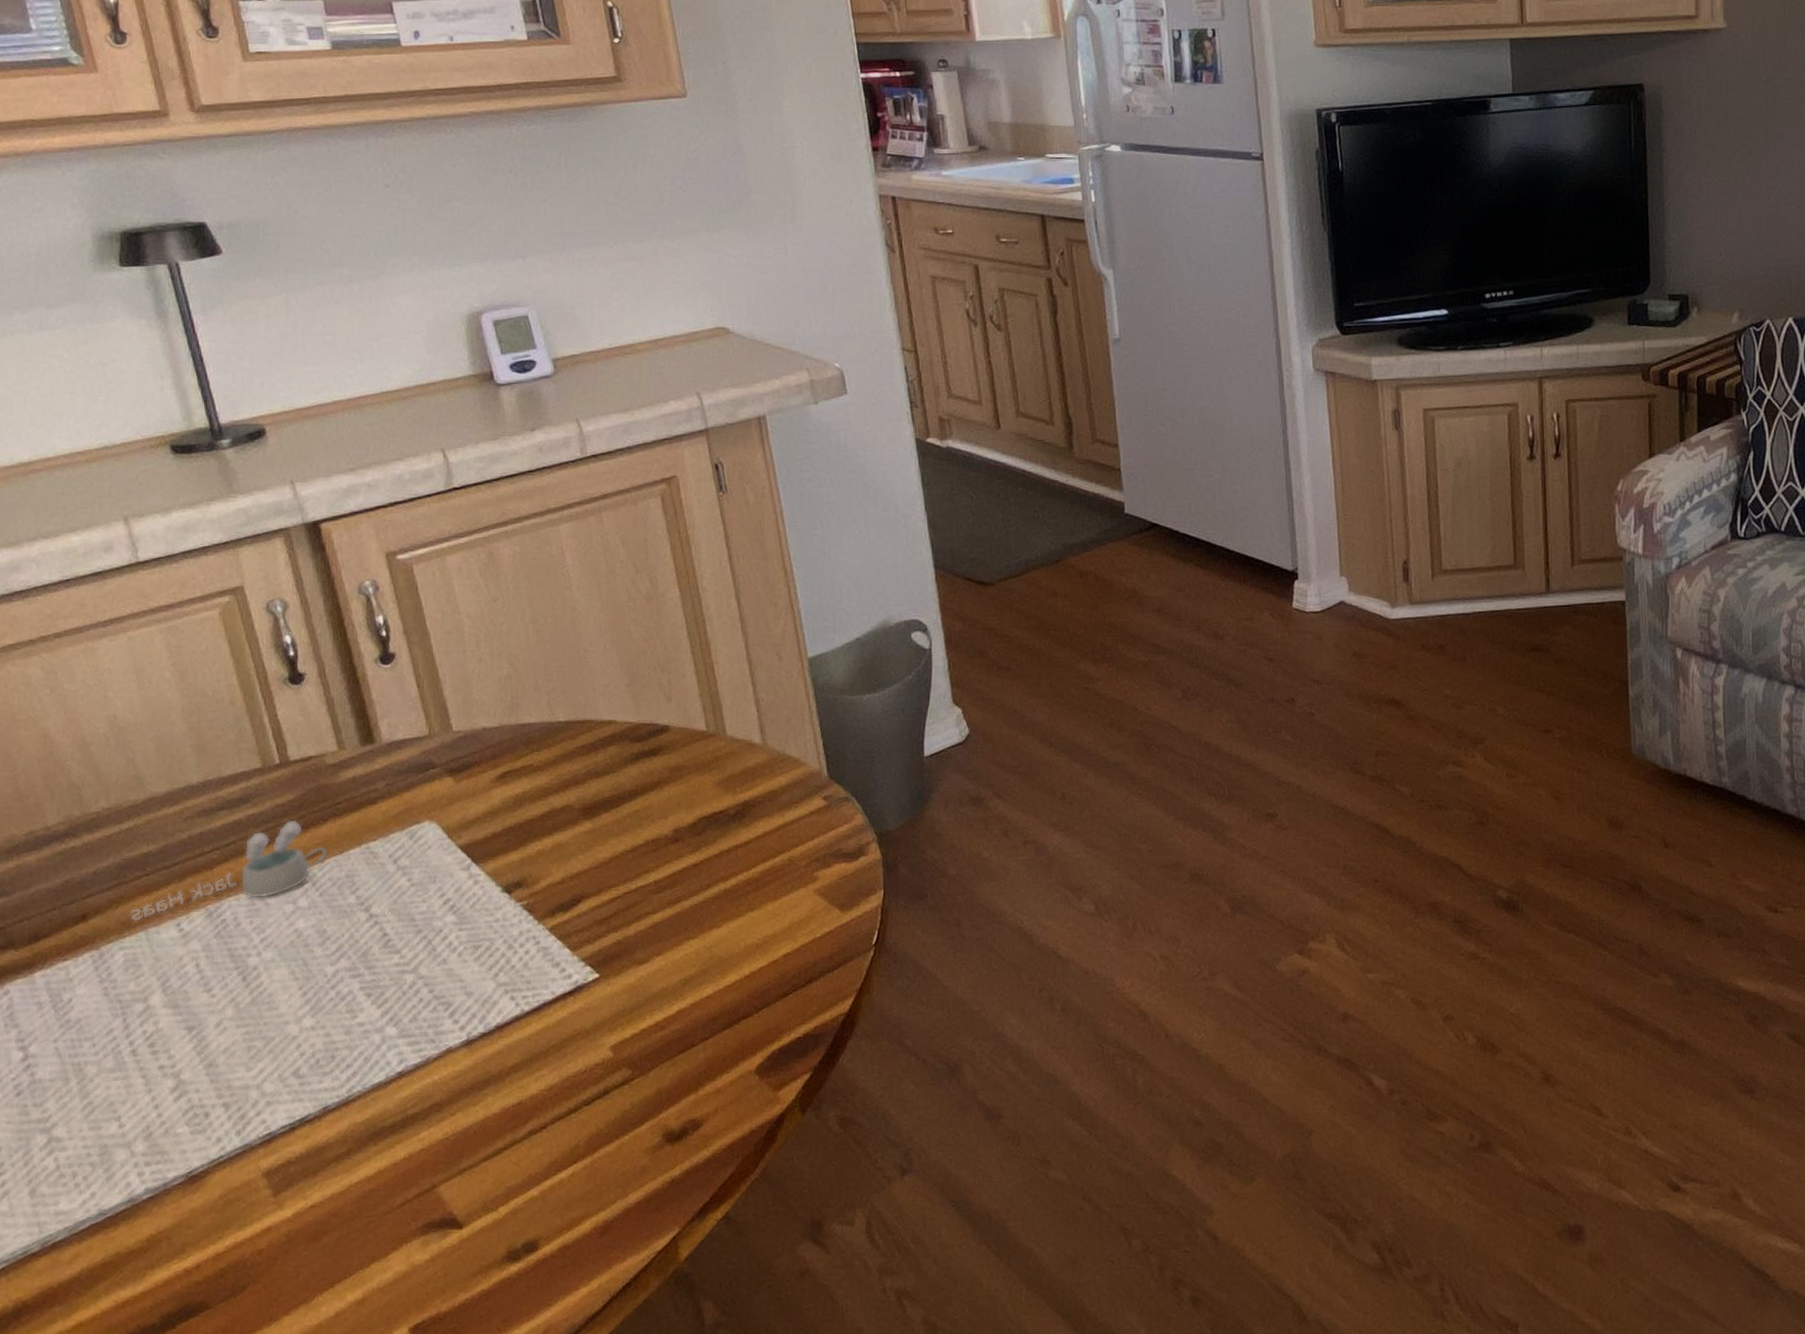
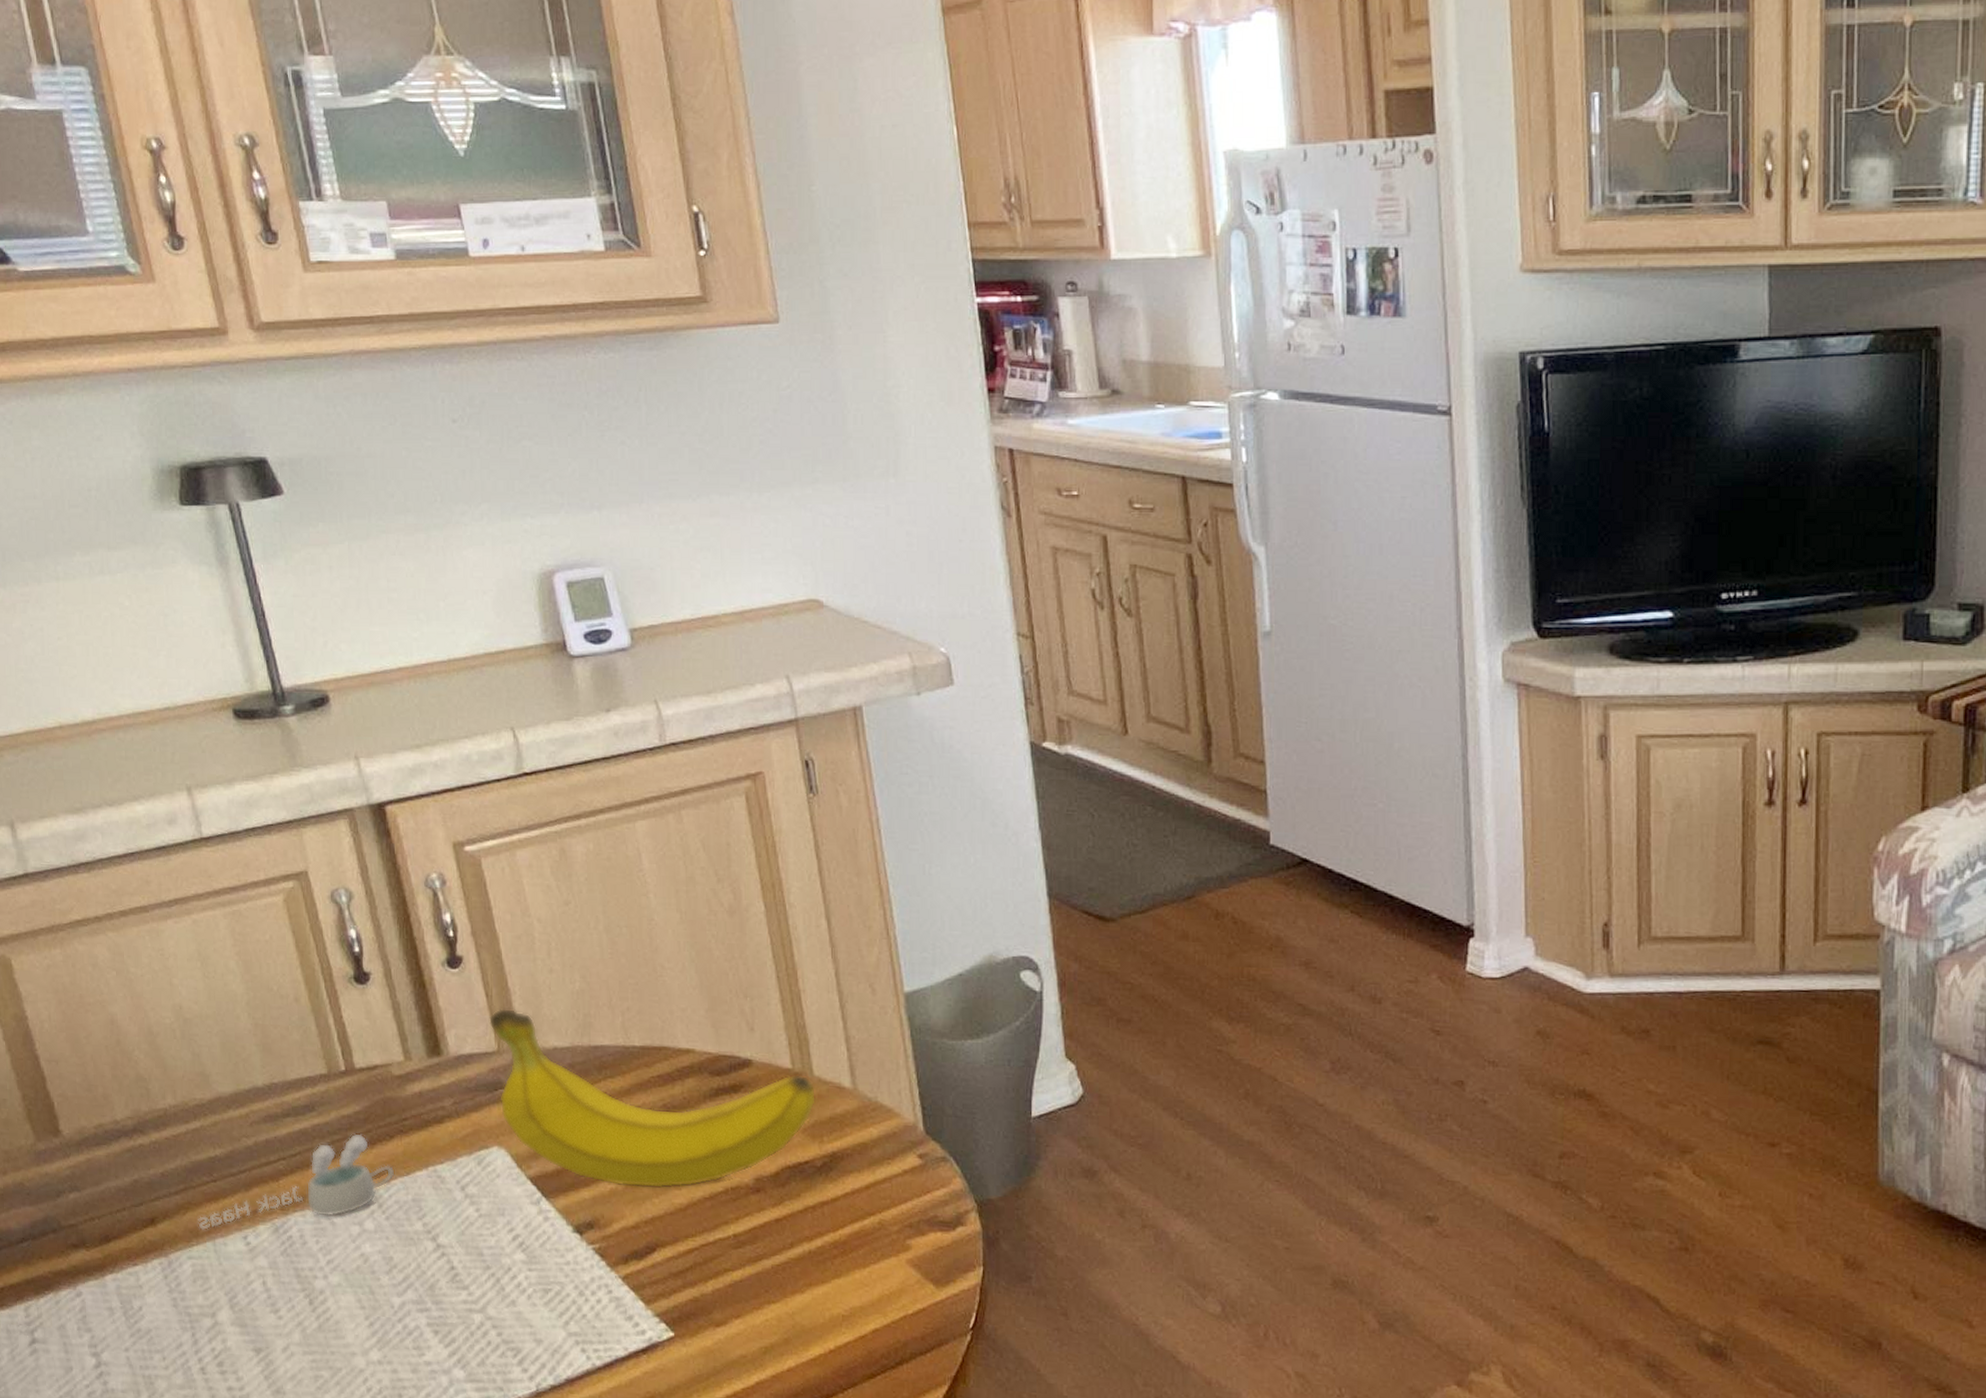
fruit: none [421,696,730,847] -> present [489,1007,817,1189]

